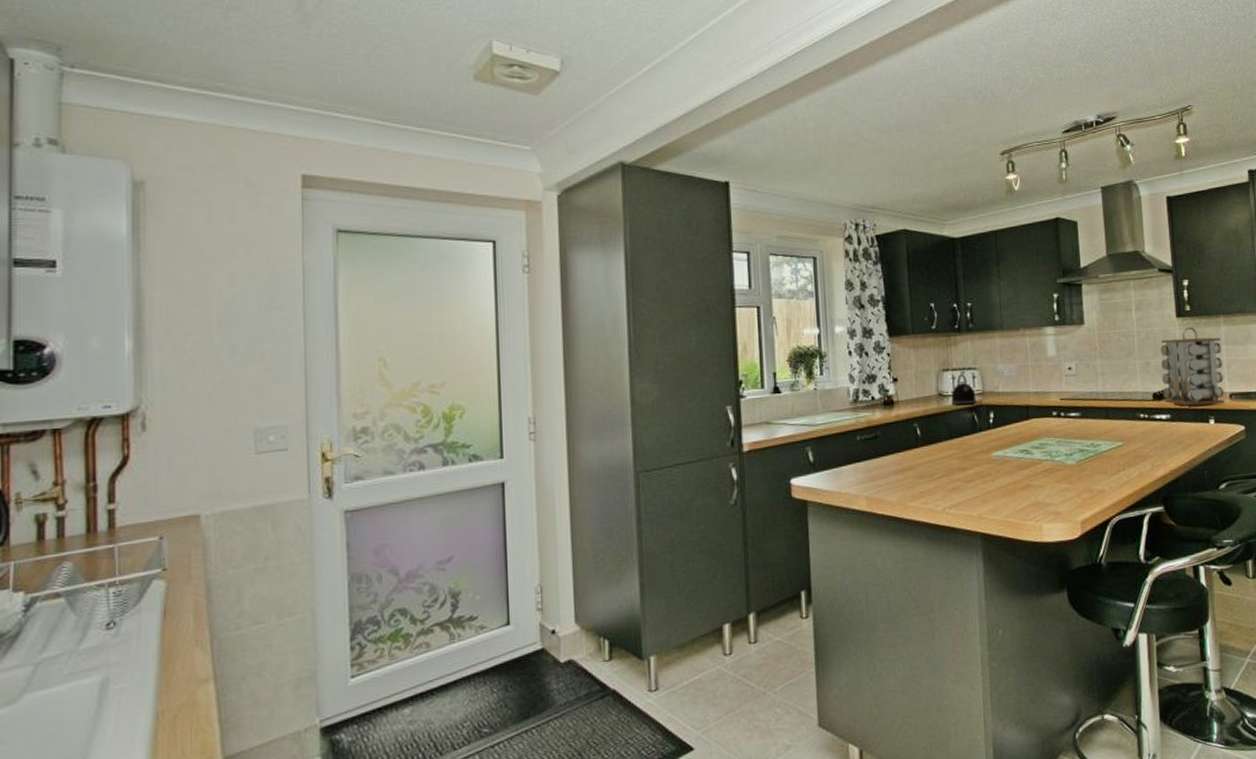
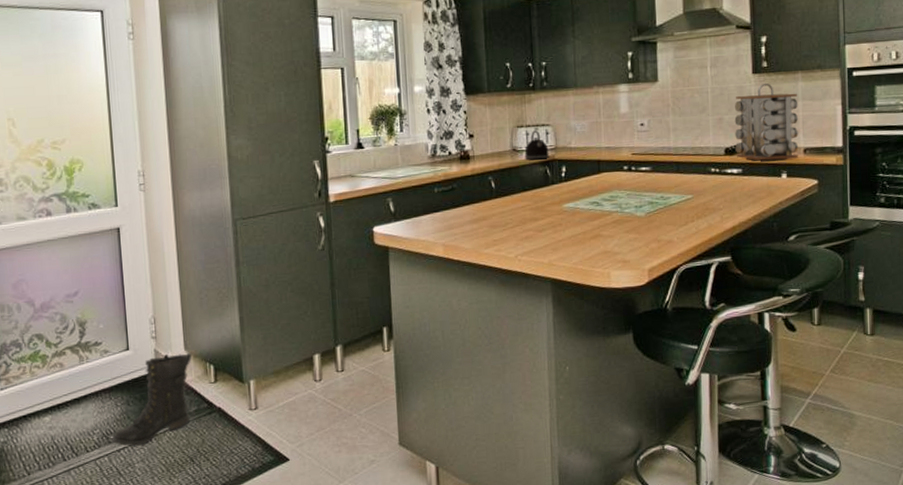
boot: none [484,626,583,741] -> present [111,353,191,447]

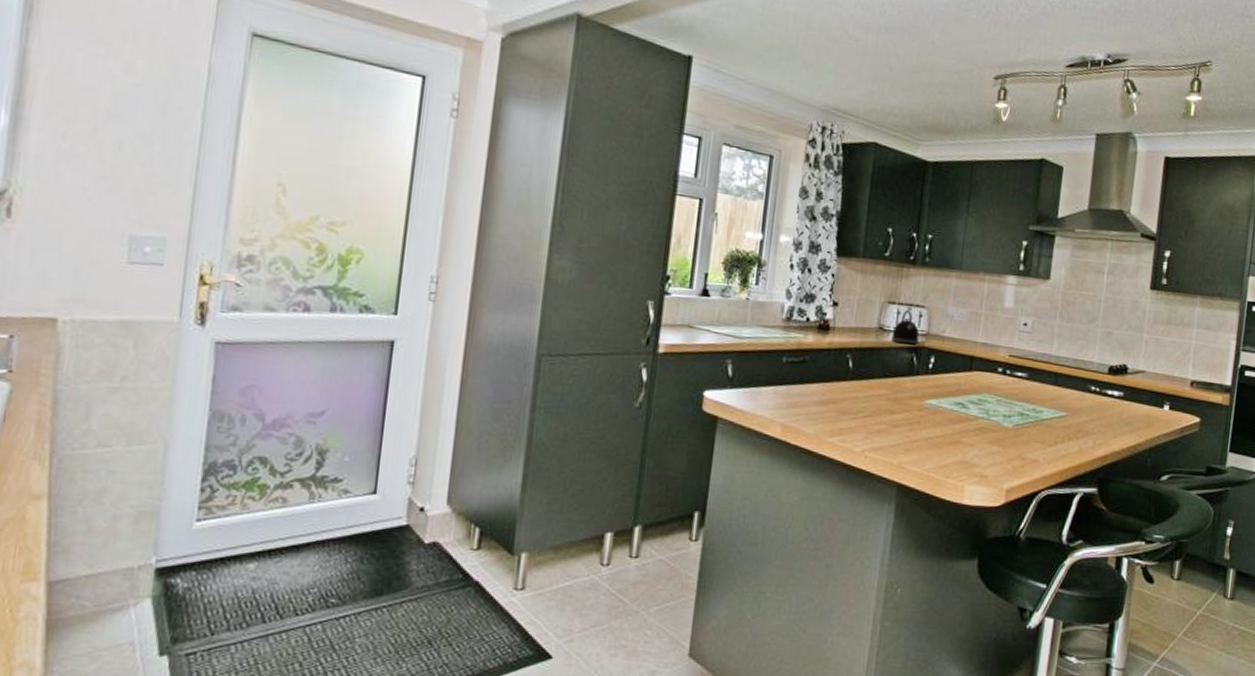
boot: present [111,353,191,447] -> none [331,507,454,616]
spice rack: present [734,84,799,161] -> none [1120,302,1194,391]

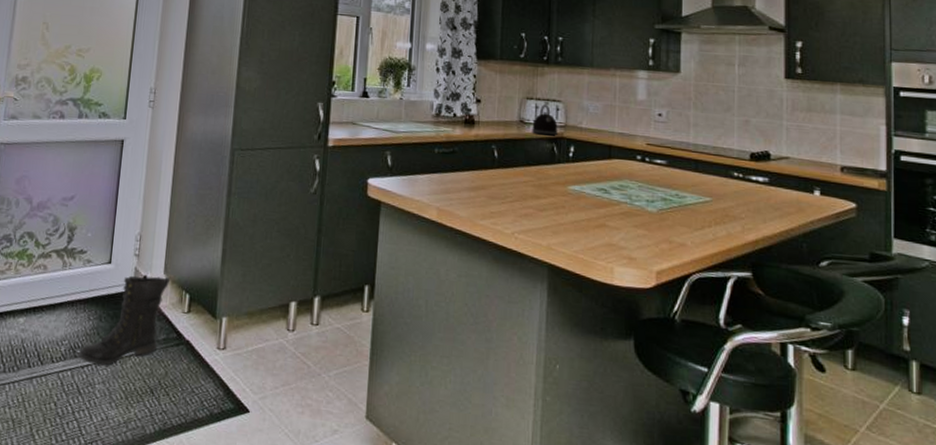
boot: none [331,507,454,616] -> present [77,275,170,366]

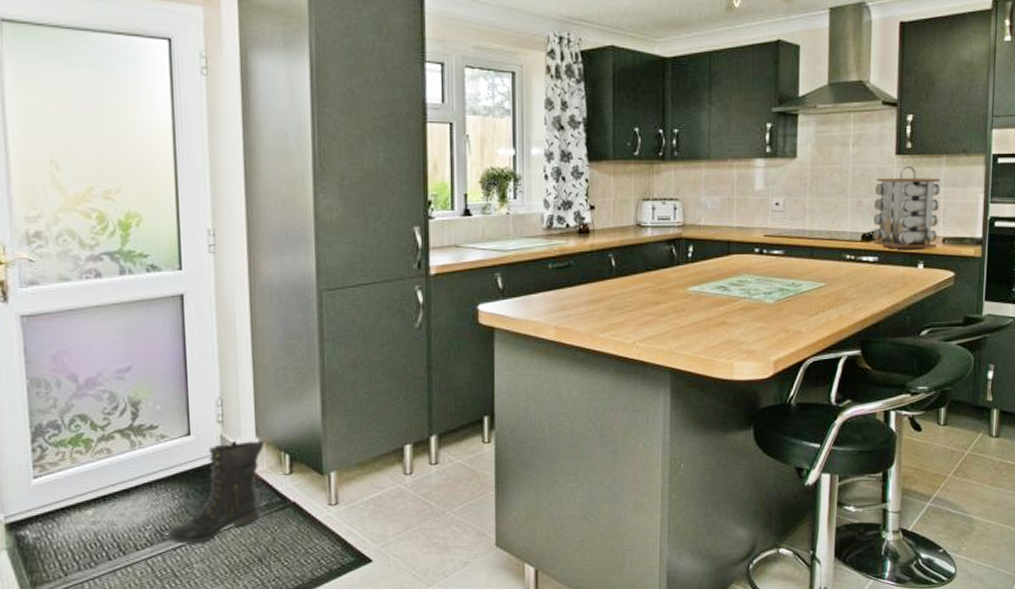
kettle: present [532,104,558,136] -> none [649,204,676,238]
spice rack: none [762,91,836,176] -> present [873,166,941,250]

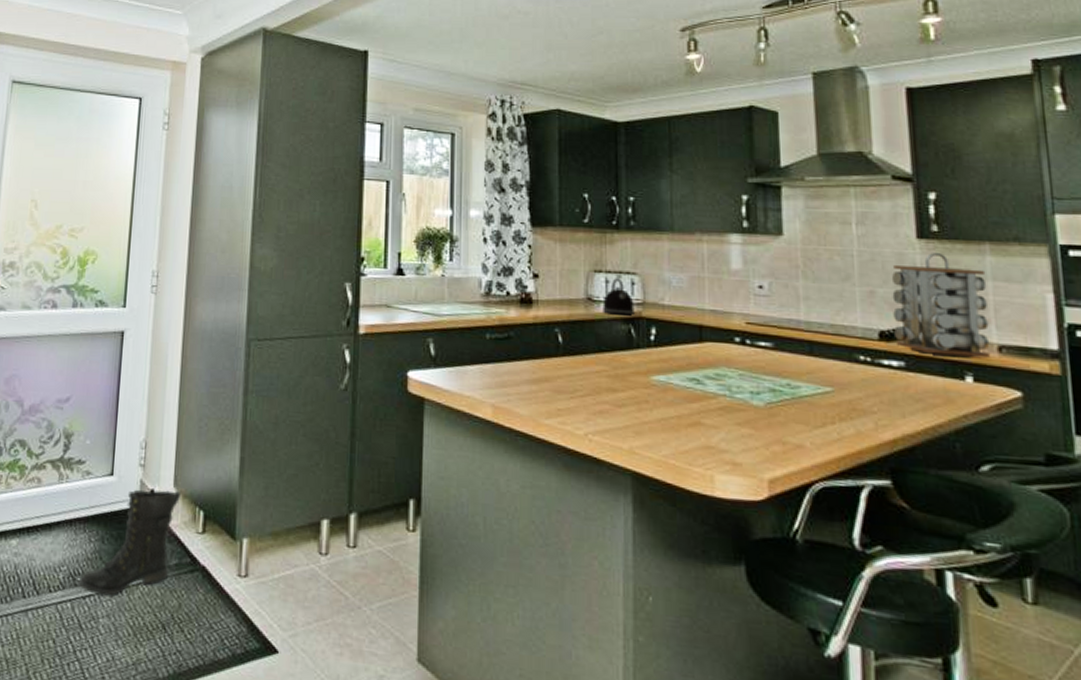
kettle: none [649,204,676,238] -> present [603,278,635,316]

